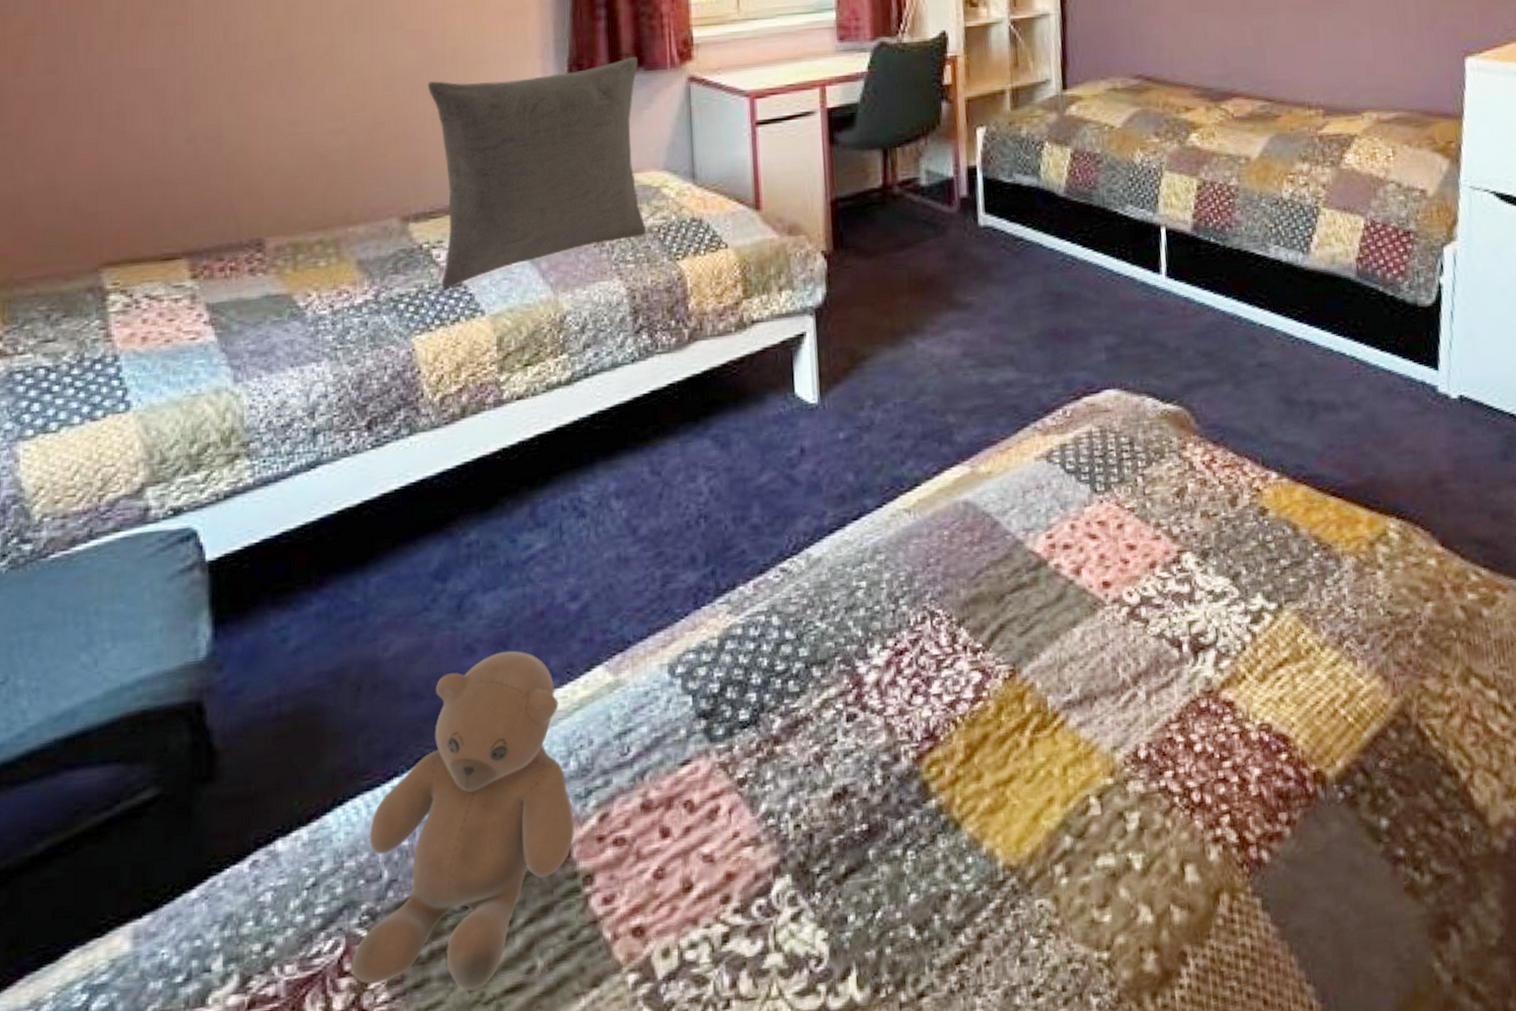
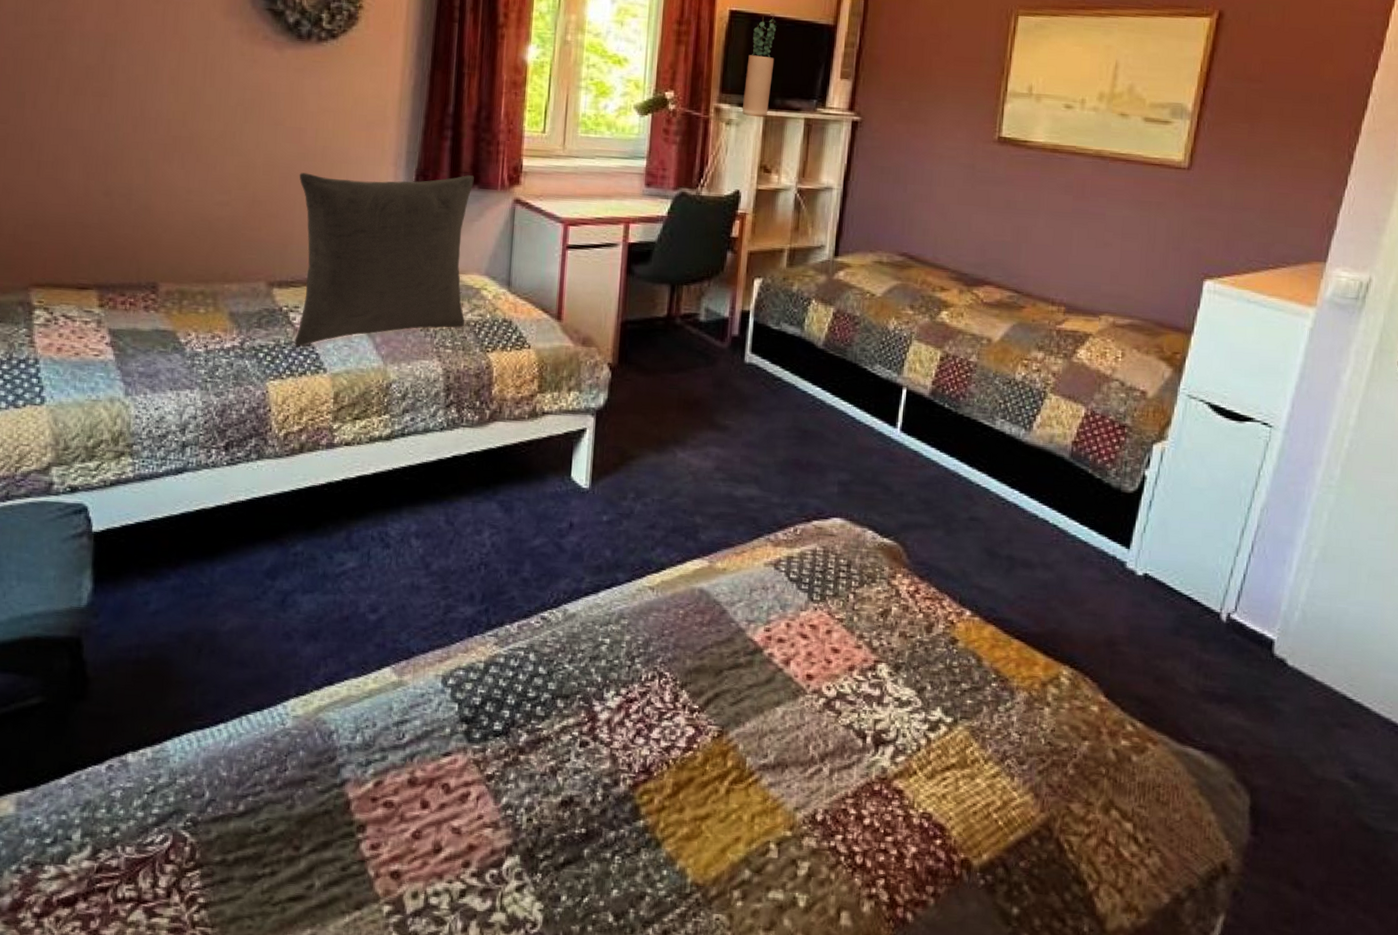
teddy bear: present [351,651,574,991] -> none [175,642,355,893]

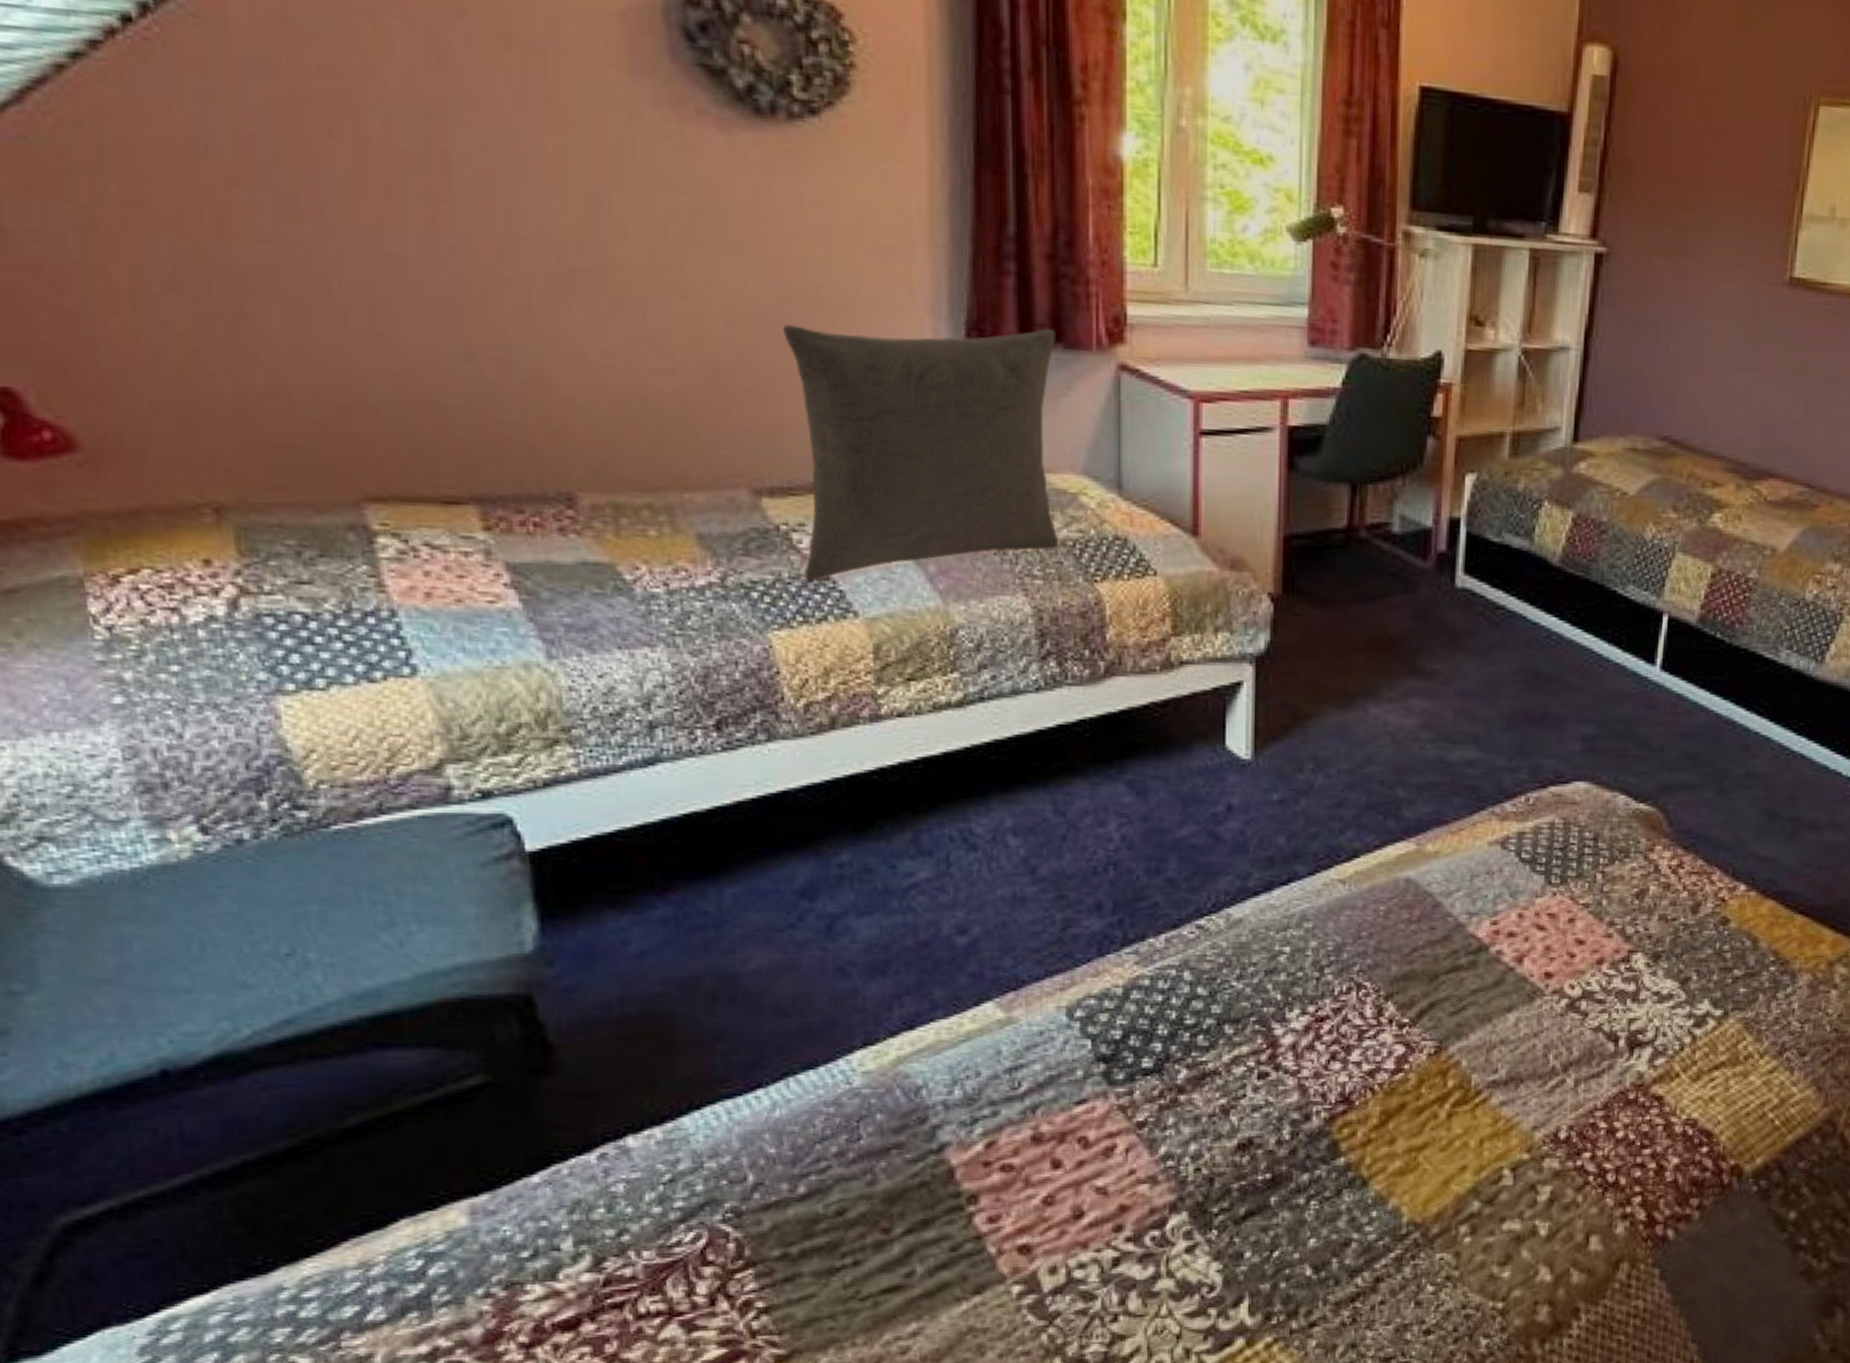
vase: present [742,14,777,117] -> none [1441,94,1488,246]

